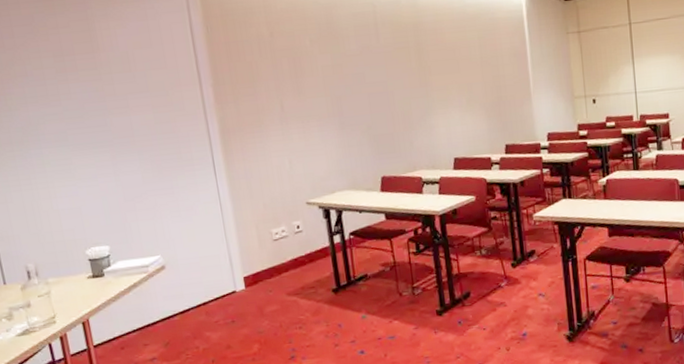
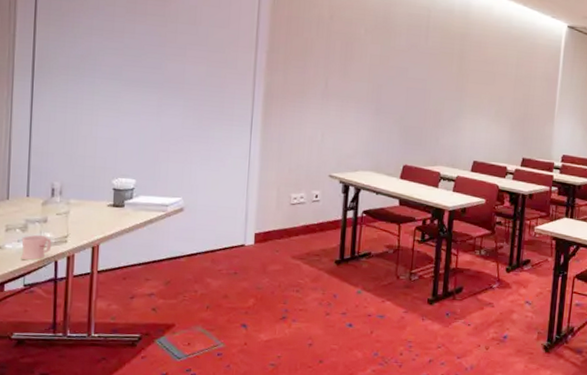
mug: none [9,319,42,349] -> present [21,234,52,261]

